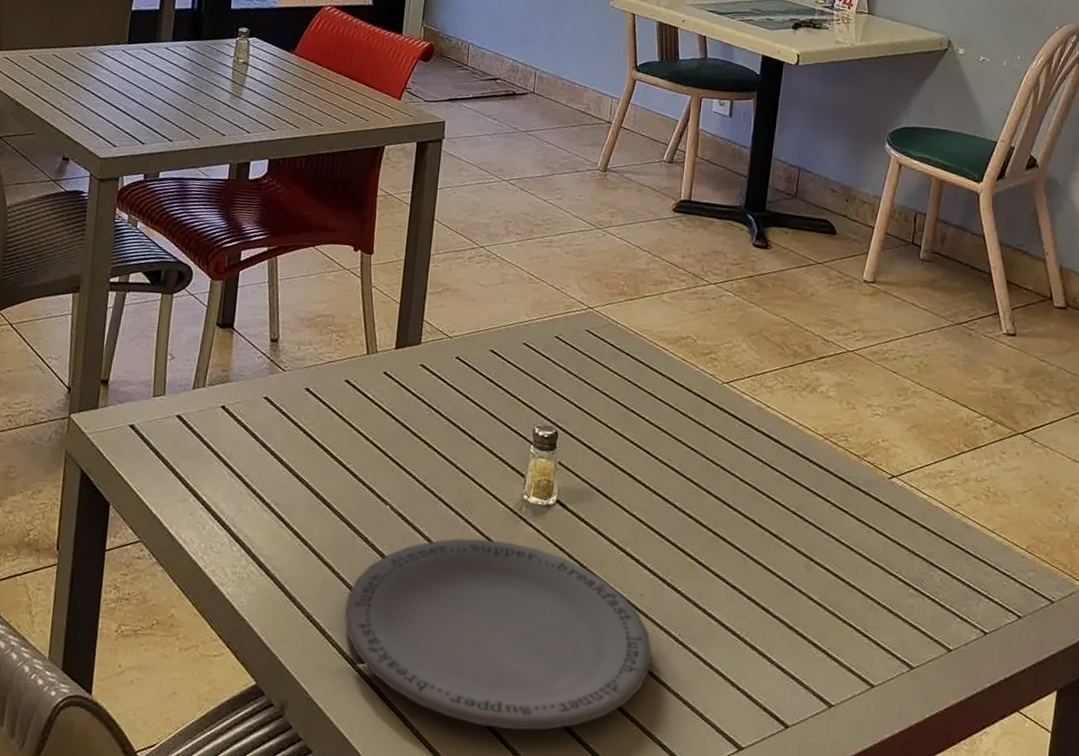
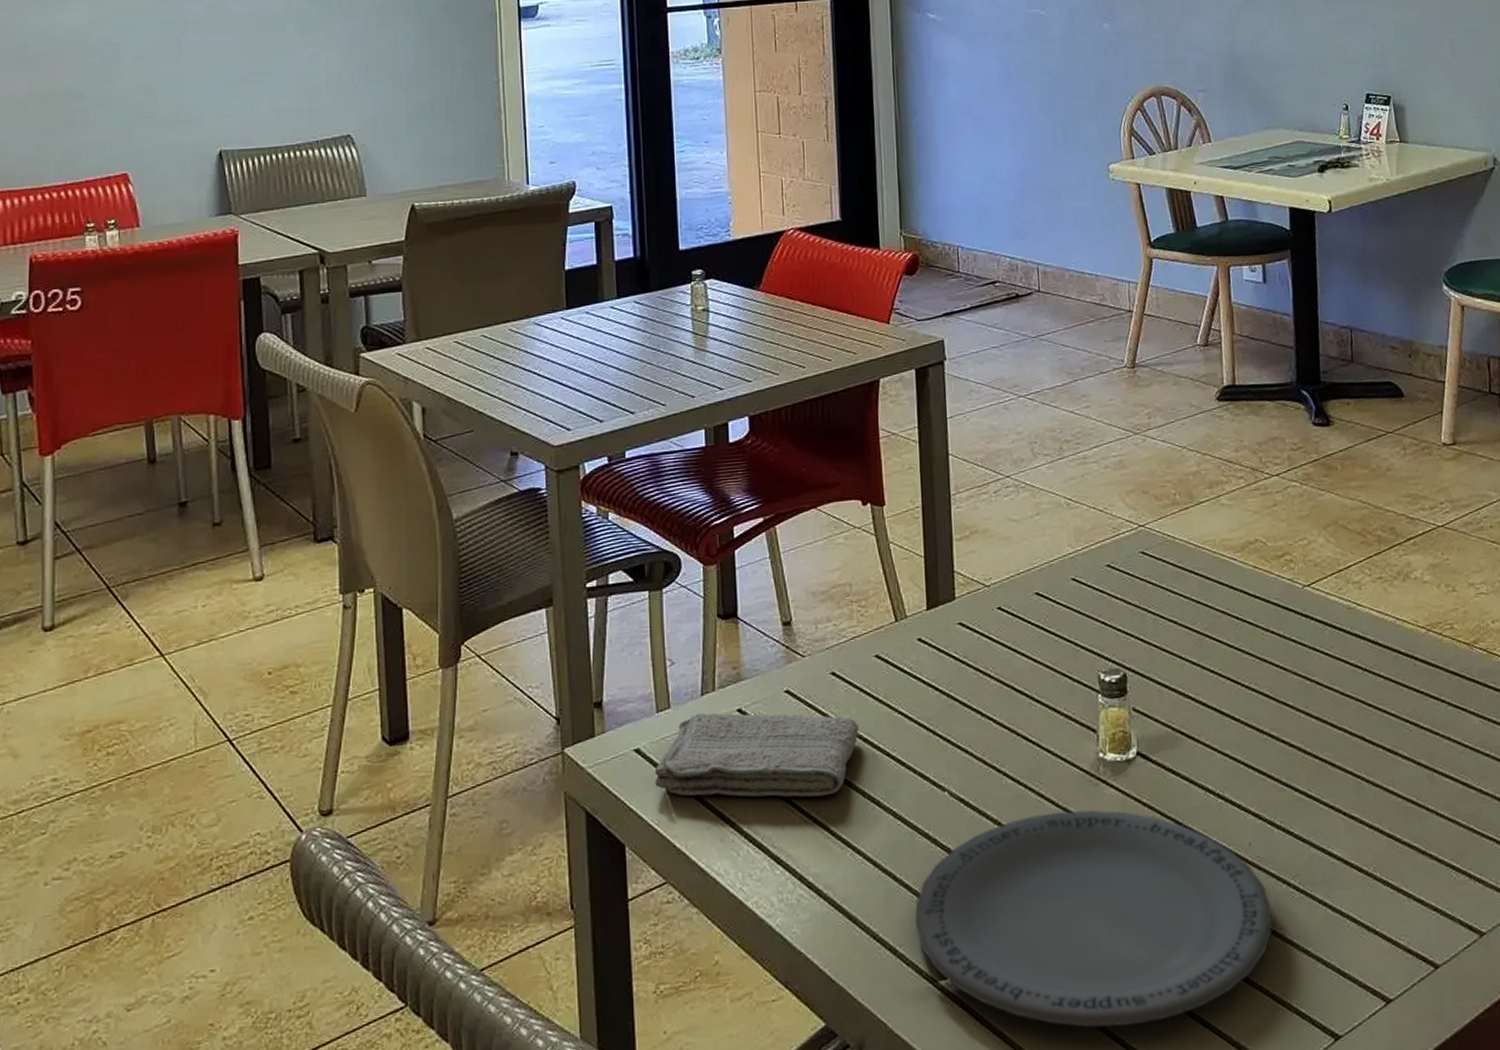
washcloth: none [142,404,323,492] -> present [654,712,860,797]

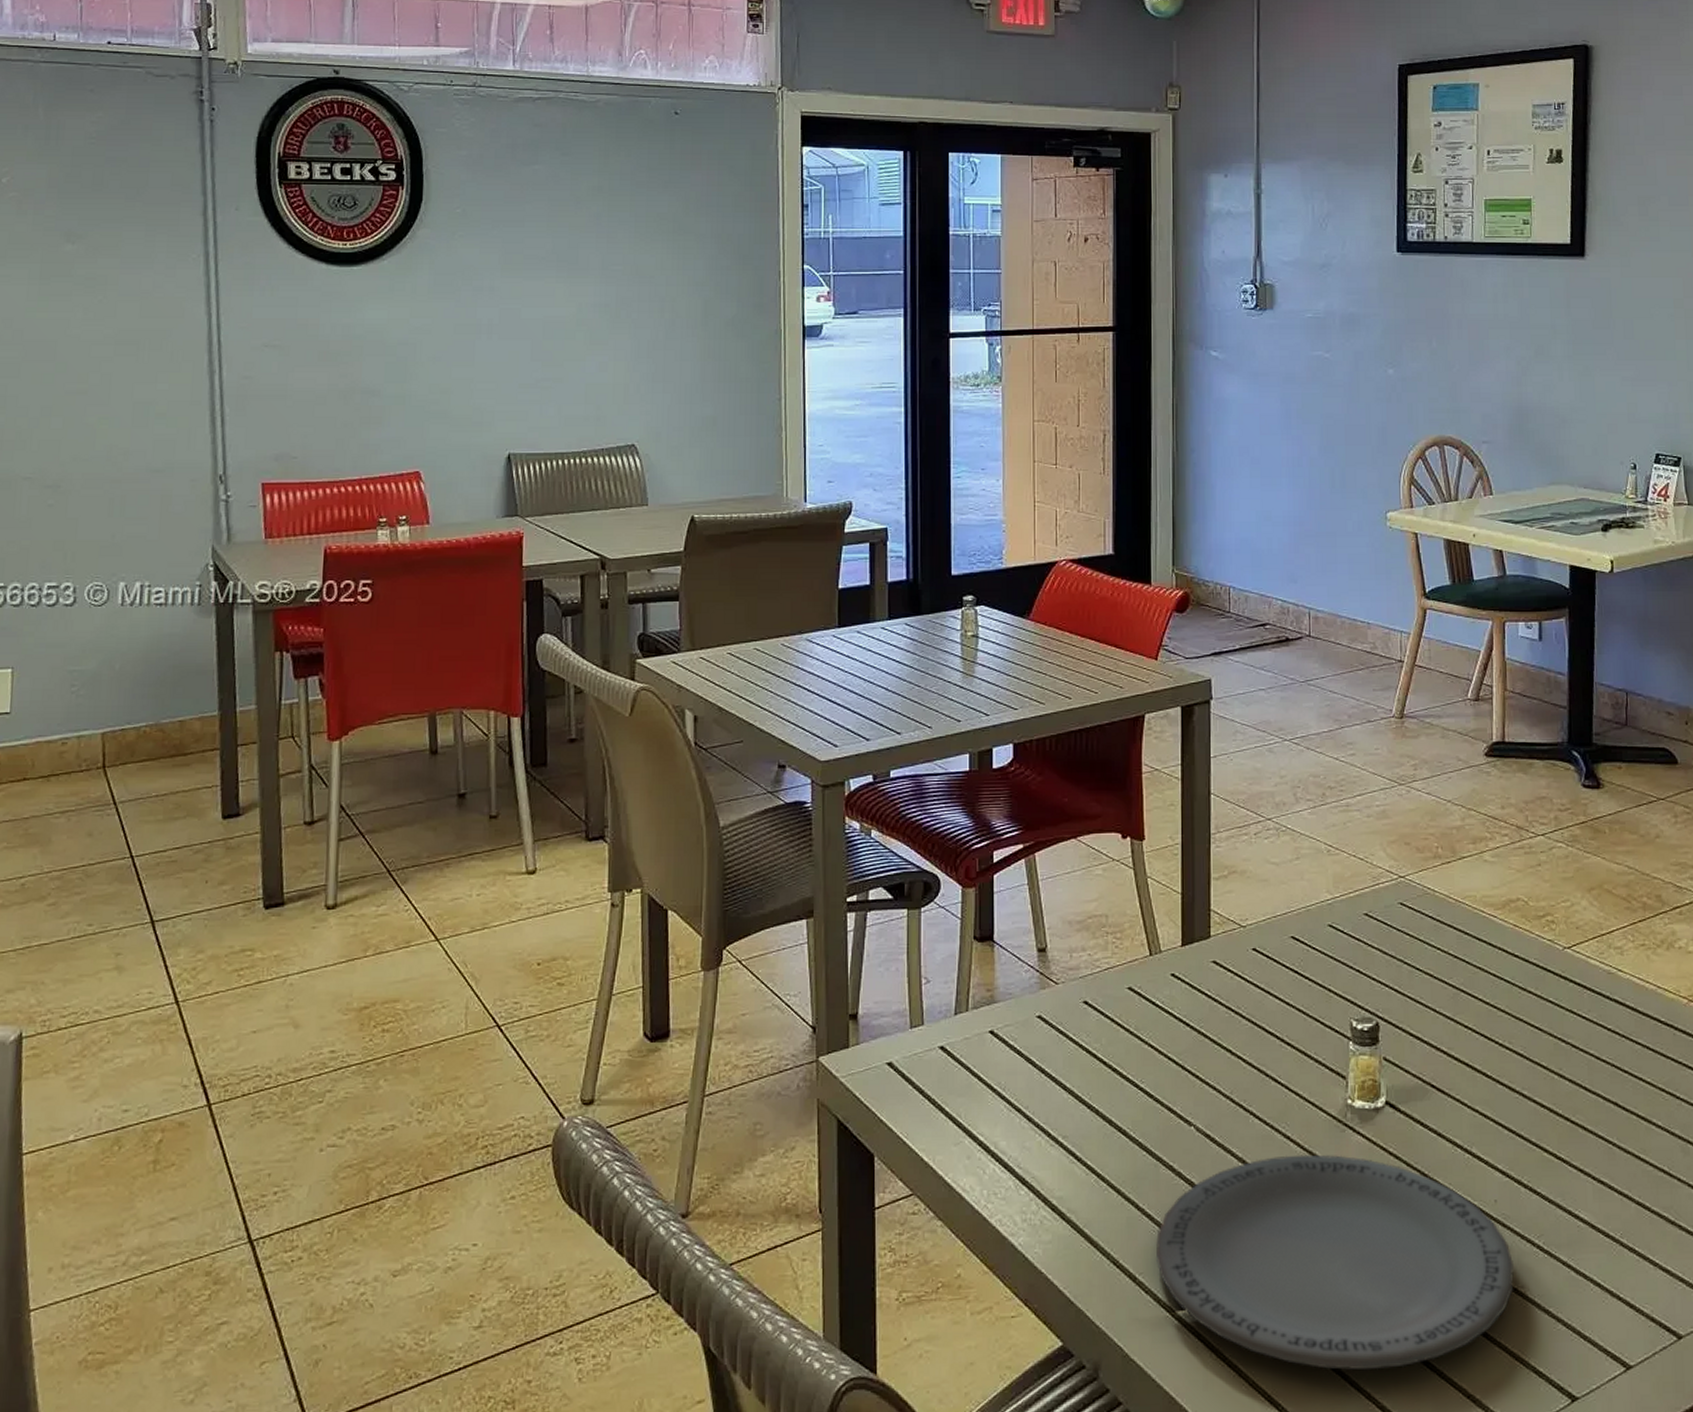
washcloth: present [654,712,860,797] -> none [906,1032,1109,1122]

